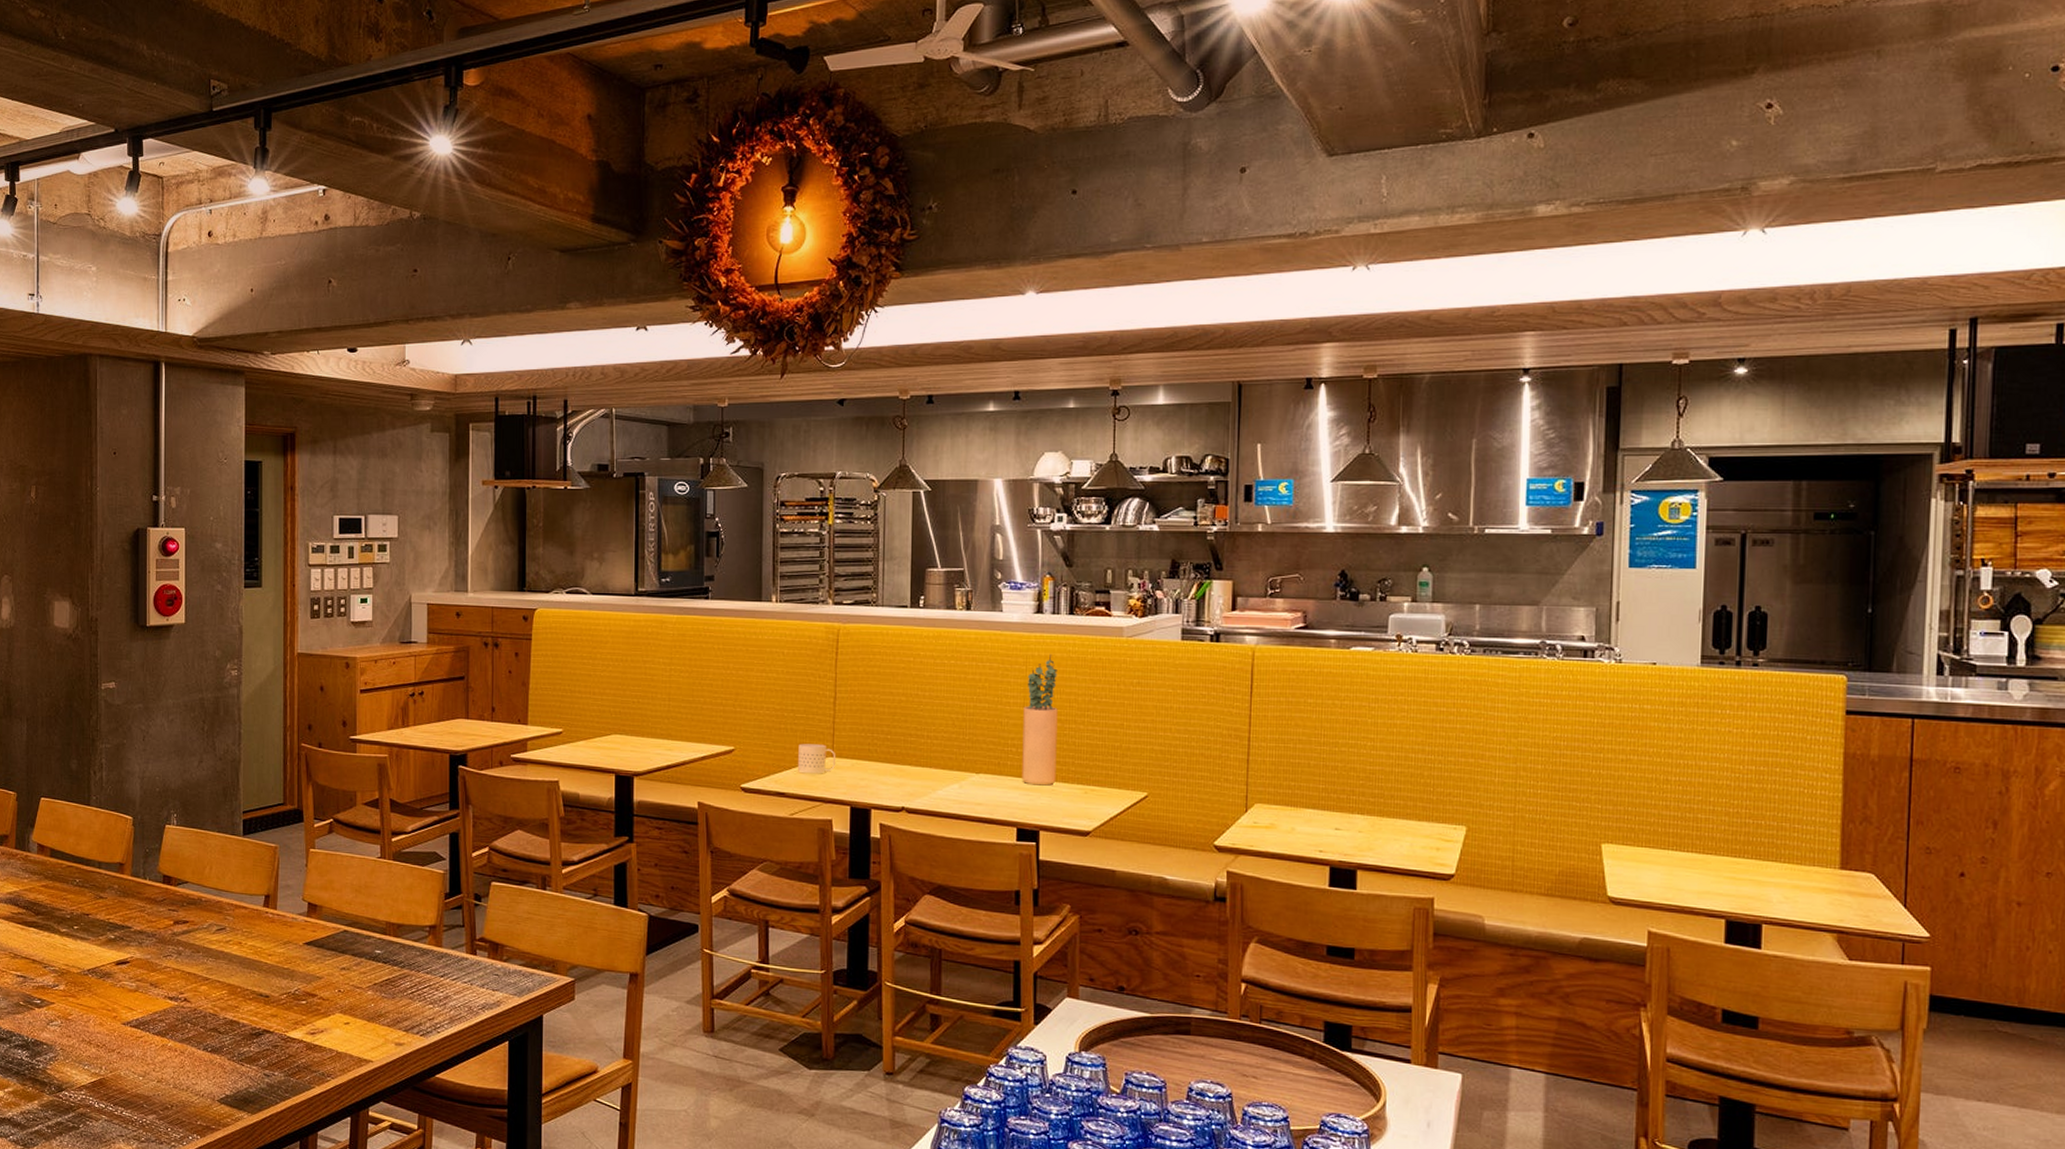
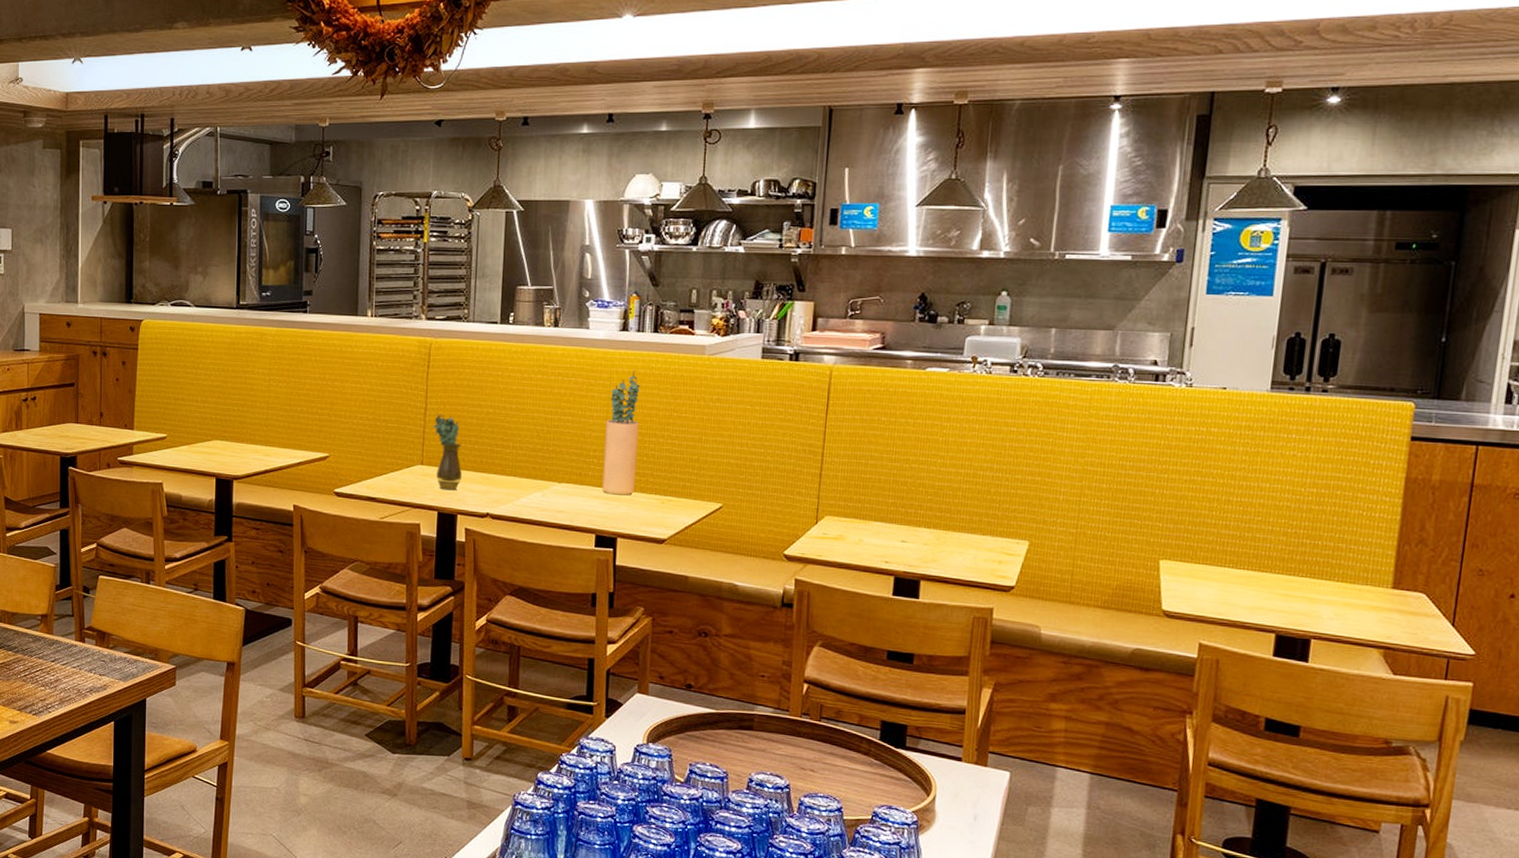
mug: present [798,743,836,775] -> none [389,452,426,482]
vase: none [844,702,875,783] -> present [434,413,462,490]

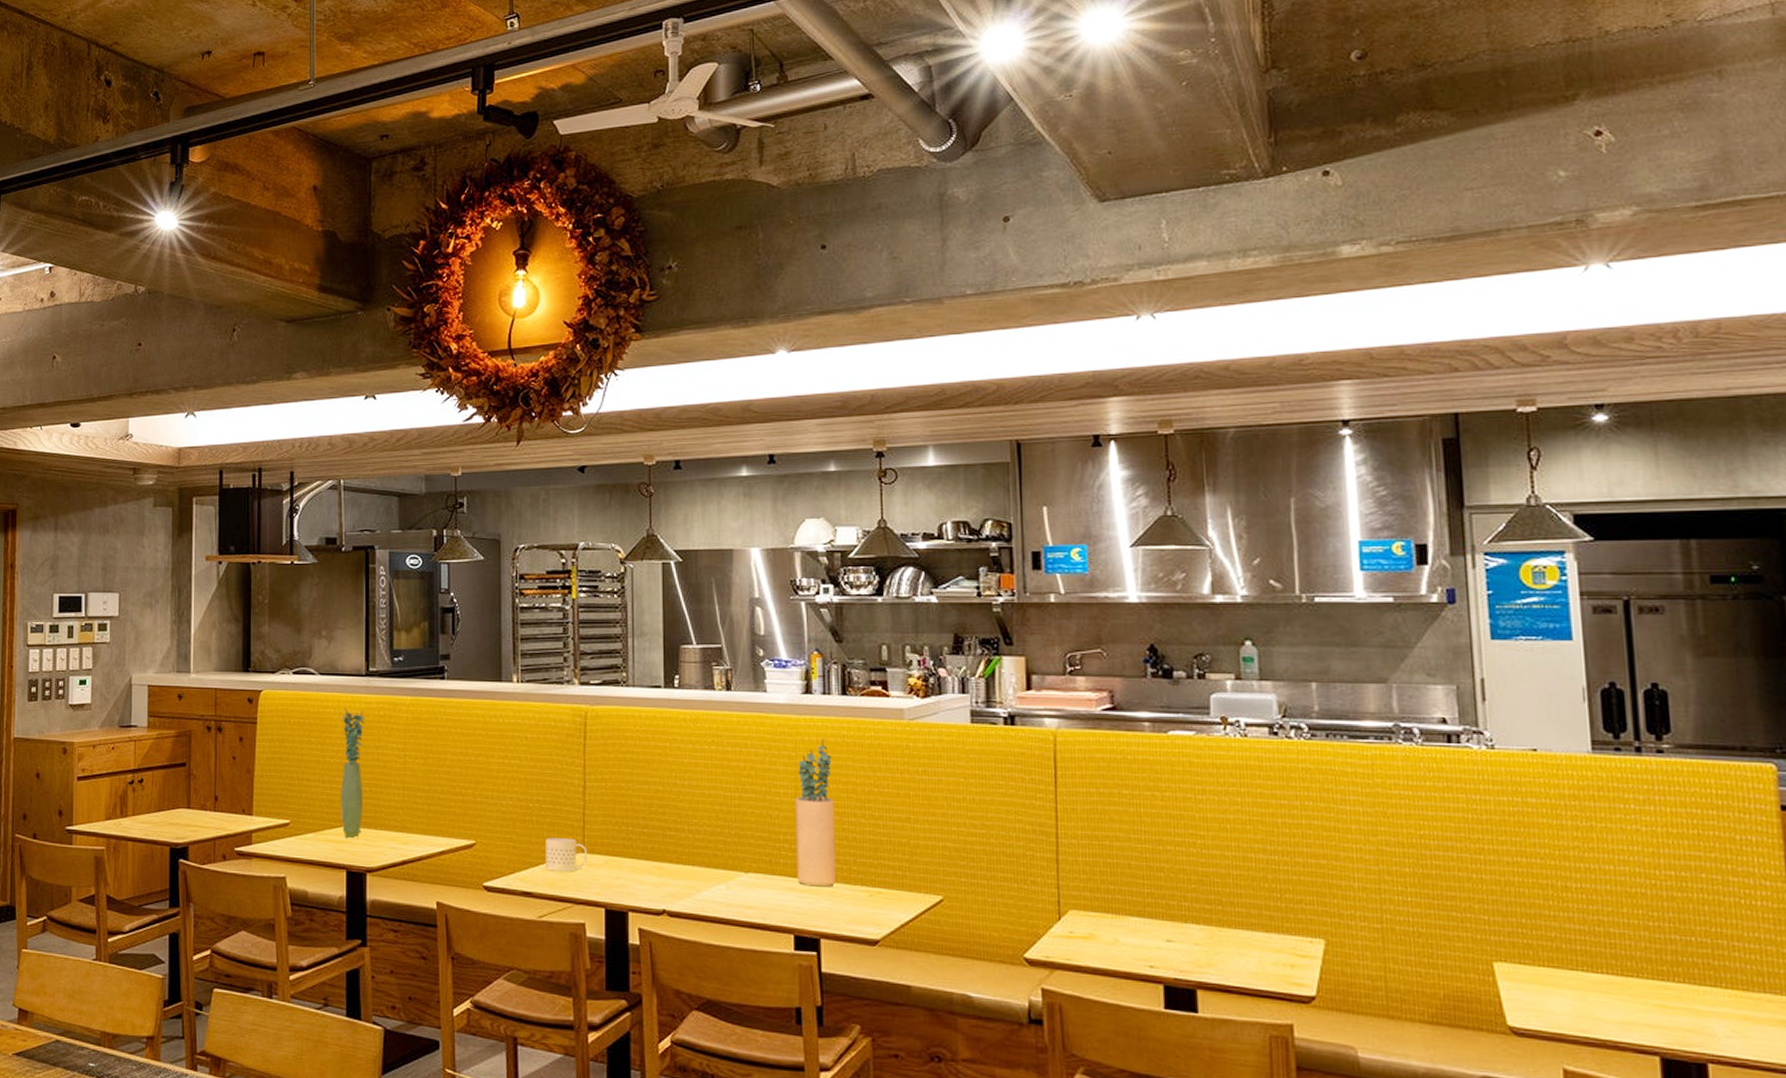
vase: none [212,337,235,451] -> present [341,708,364,839]
mug: none [389,452,426,482] -> present [546,837,588,873]
vase: present [434,413,462,490] -> none [595,792,631,882]

